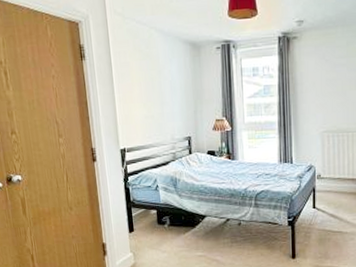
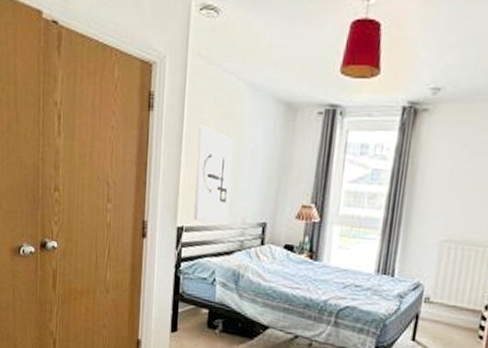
wall art: none [125,67,160,142] -> present [193,125,234,224]

